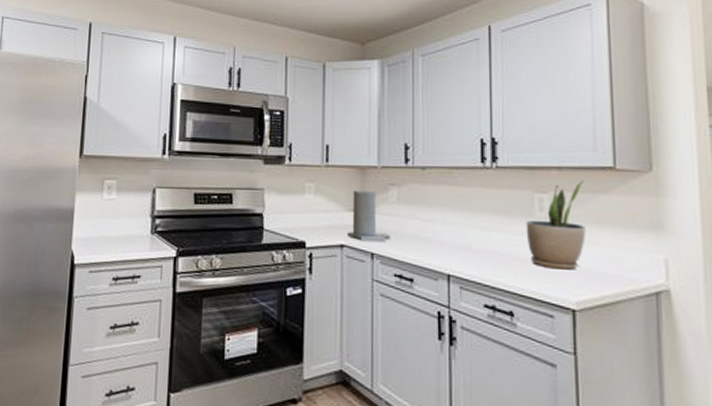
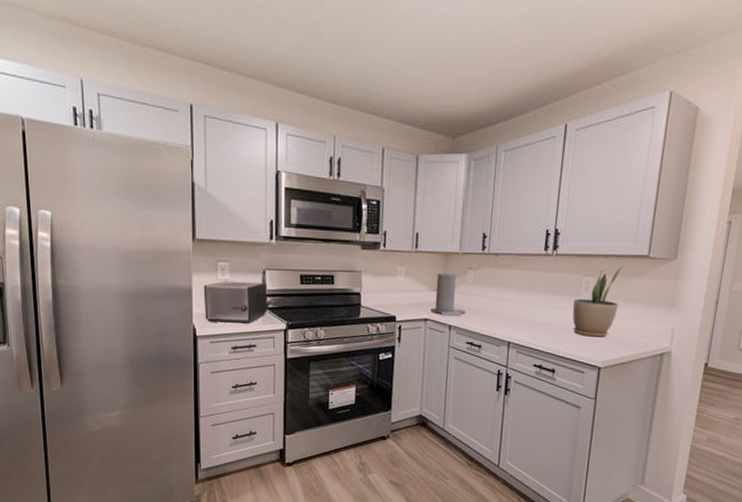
toaster: none [85,201,157,250] -> present [203,281,268,324]

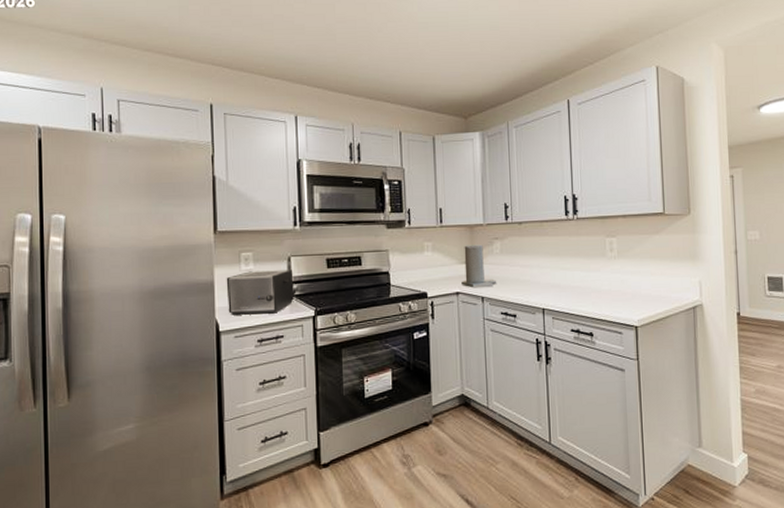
potted plant: present [572,266,623,338] -> none [600,224,644,296]

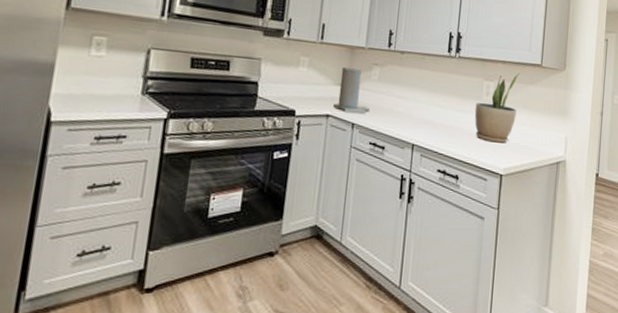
toaster: present [226,270,294,315] -> none [65,58,150,110]
potted plant: none [600,224,644,296] -> present [474,73,520,143]

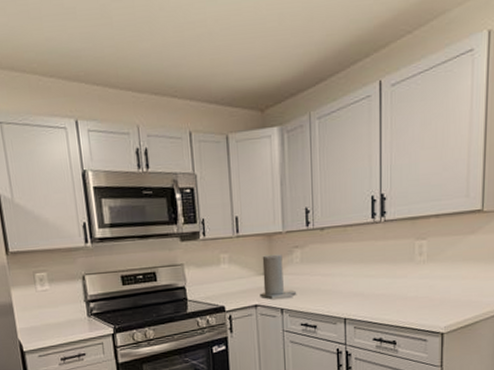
potted plant: present [474,73,520,143] -> none [407,224,457,303]

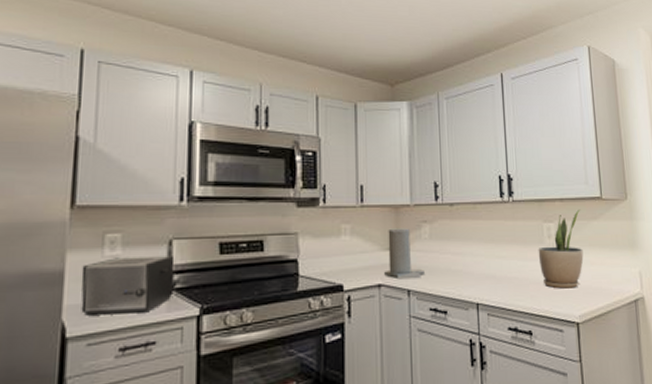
toaster: none [24,288,92,336] -> present [81,256,174,316]
potted plant: none [407,224,457,303] -> present [538,209,584,289]

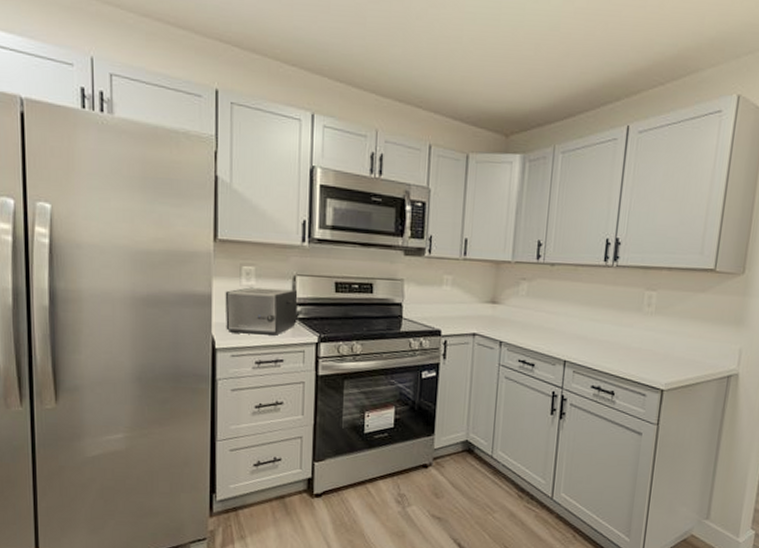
paper towel: present [384,228,426,280] -> none [480,283,519,332]
potted plant: present [538,209,584,289] -> none [633,280,688,357]

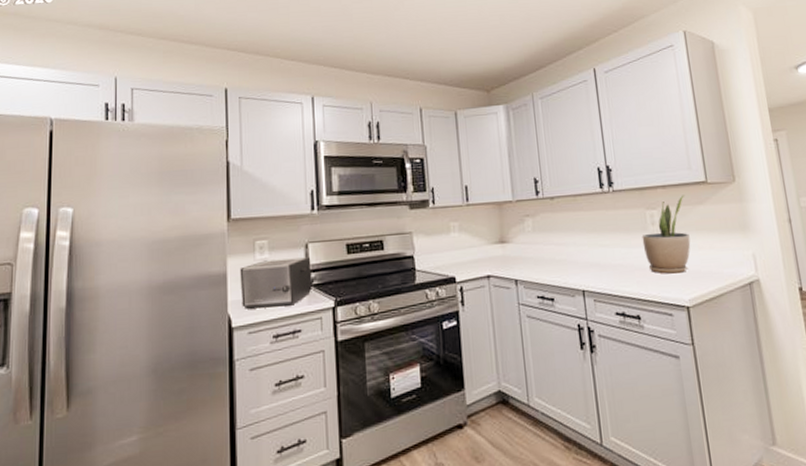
potted plant: none [633,280,688,357] -> present [642,195,691,274]

